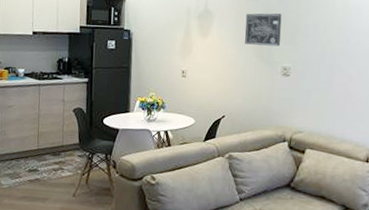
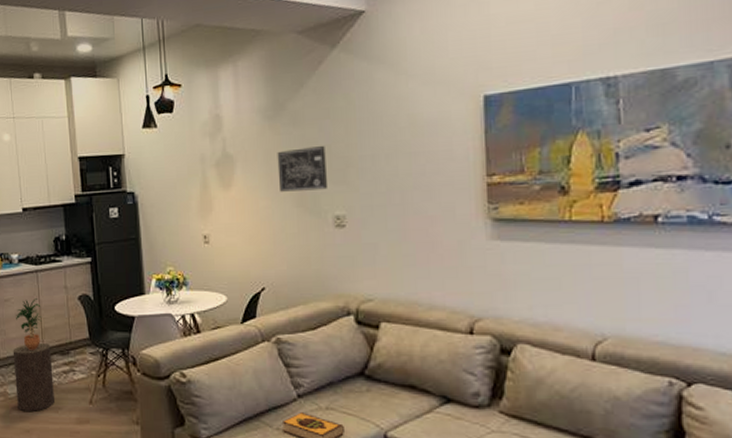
stool: none [9,145,45,201] -> present [13,343,54,411]
potted plant: none [16,107,40,150] -> present [16,298,42,350]

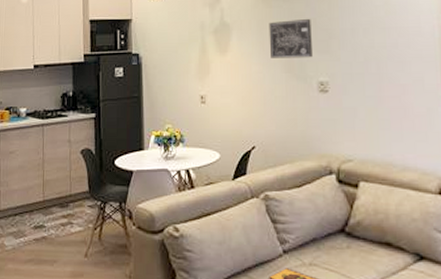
stool: present [13,343,54,411] -> none [13,196,51,264]
potted plant: present [16,298,42,350] -> none [19,151,44,202]

